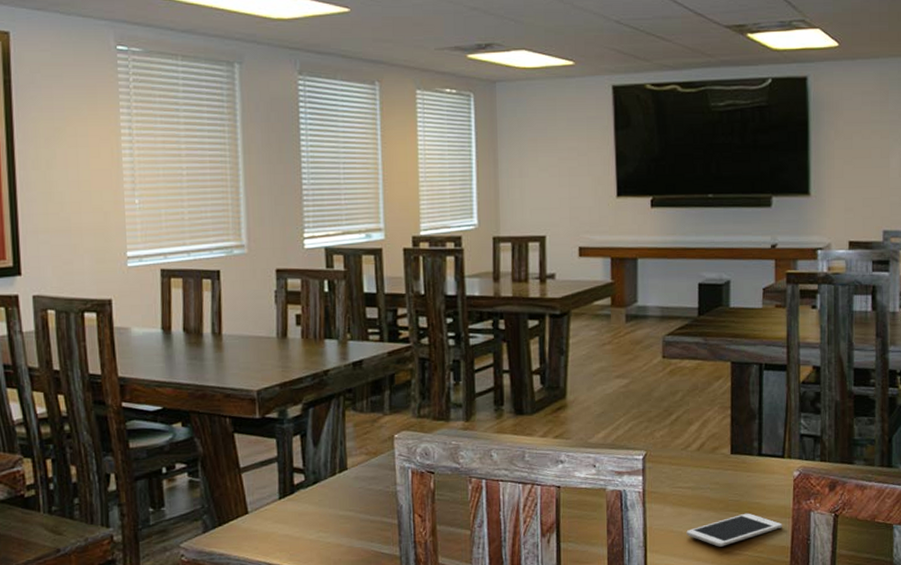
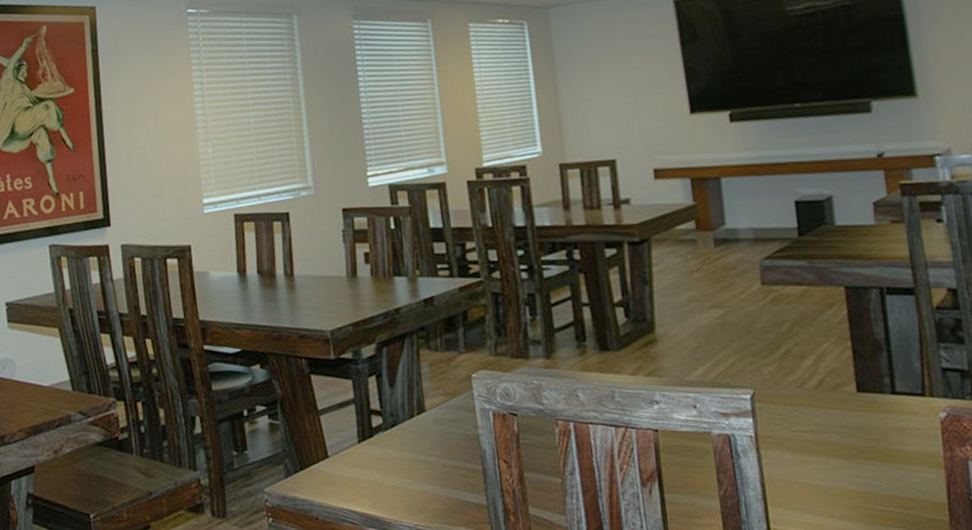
cell phone: present [686,513,782,547] -> none [813,461,934,502]

